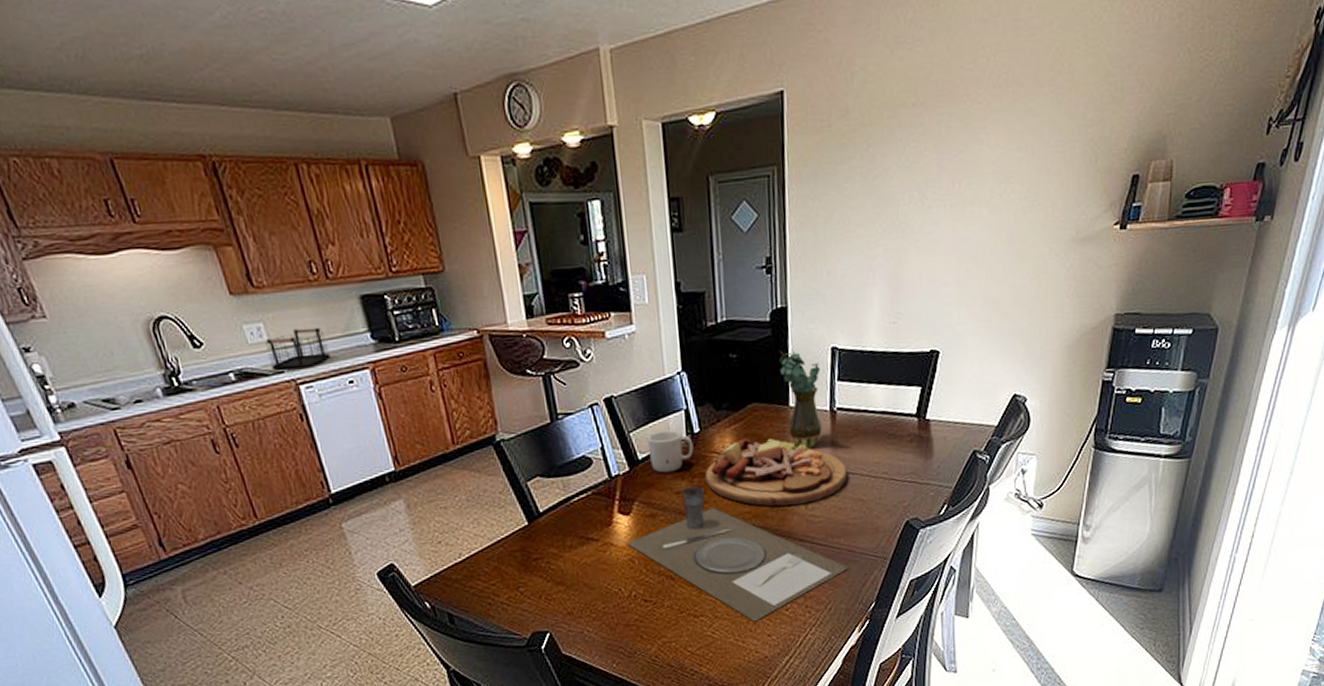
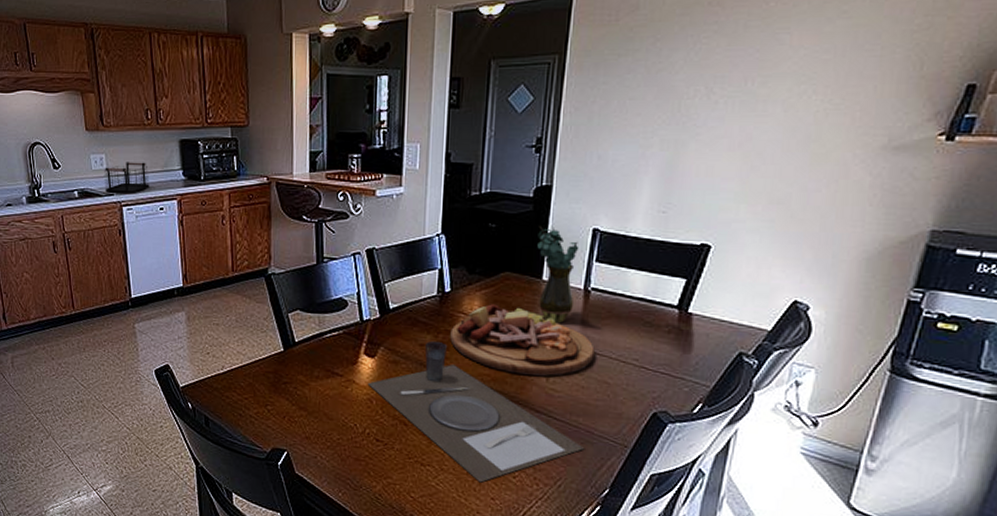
mug: present [647,430,694,473] -> none [400,285,443,325]

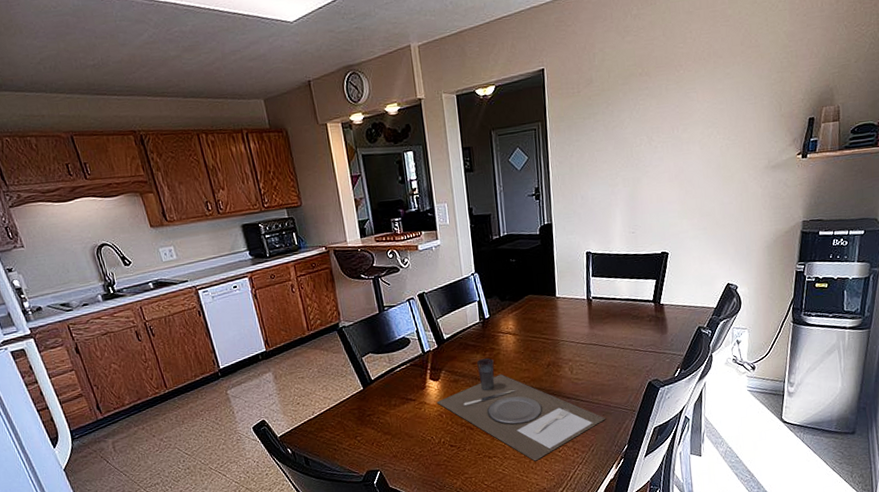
dish rack: present [103,162,150,195] -> none [174,248,221,280]
food platter: present [450,304,595,376] -> none [494,320,602,372]
vase: present [537,226,579,323] -> none [547,255,581,328]

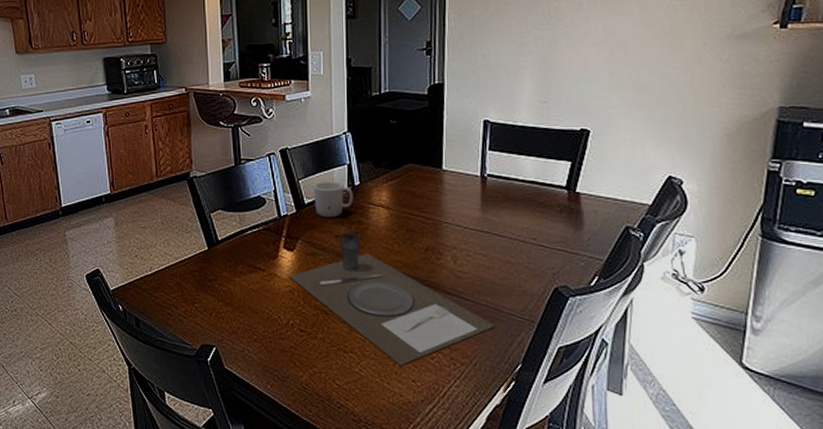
mug: none [450,316,485,349] -> present [313,181,354,218]

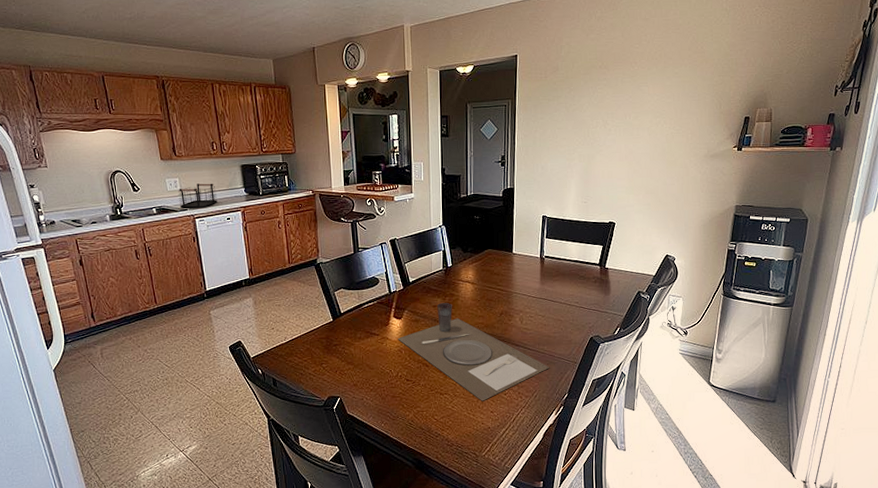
dish rack: none [33,80,77,110] -> present [177,183,218,209]
mug: present [313,181,354,218] -> none [416,264,447,292]

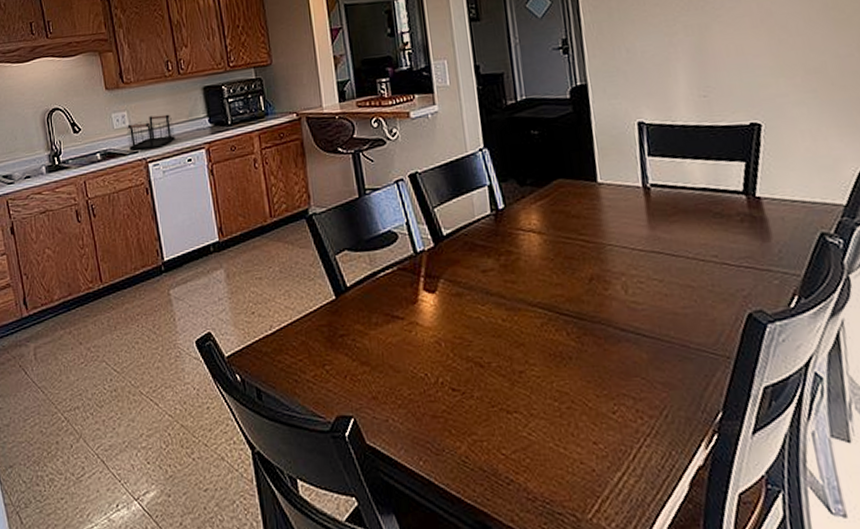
place setting: present [397,302,550,401] -> none [432,264,685,425]

